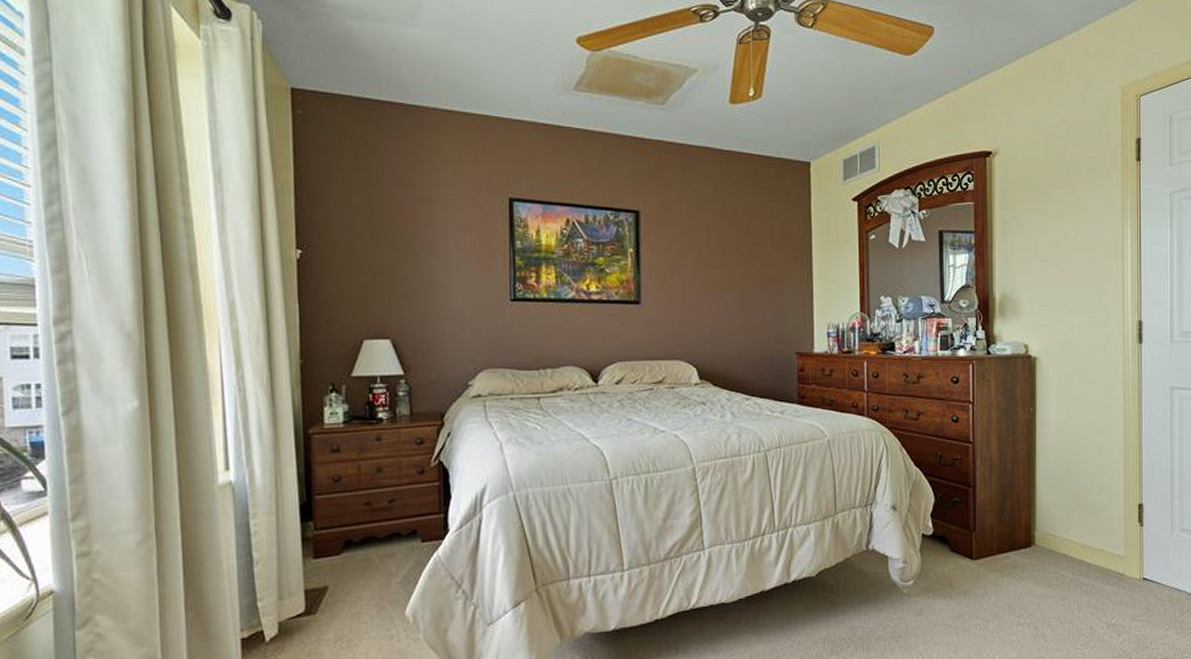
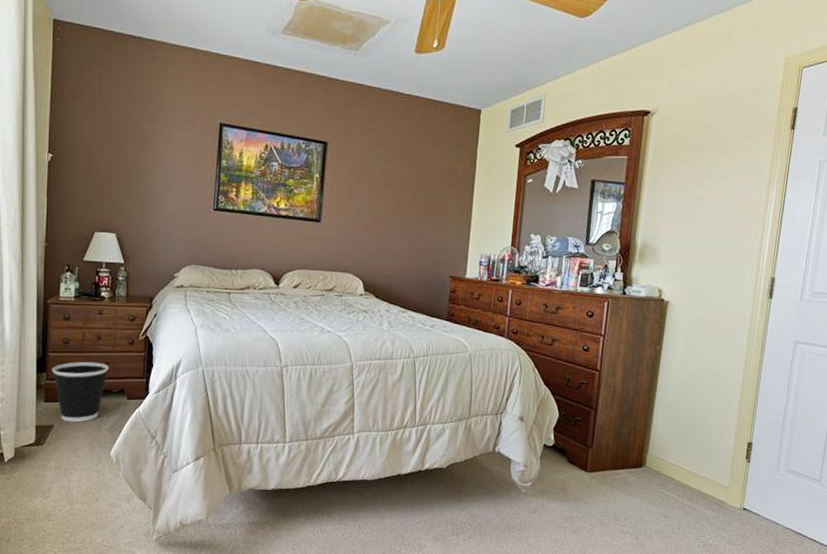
wastebasket: none [320,500,395,580] -> present [52,361,109,423]

